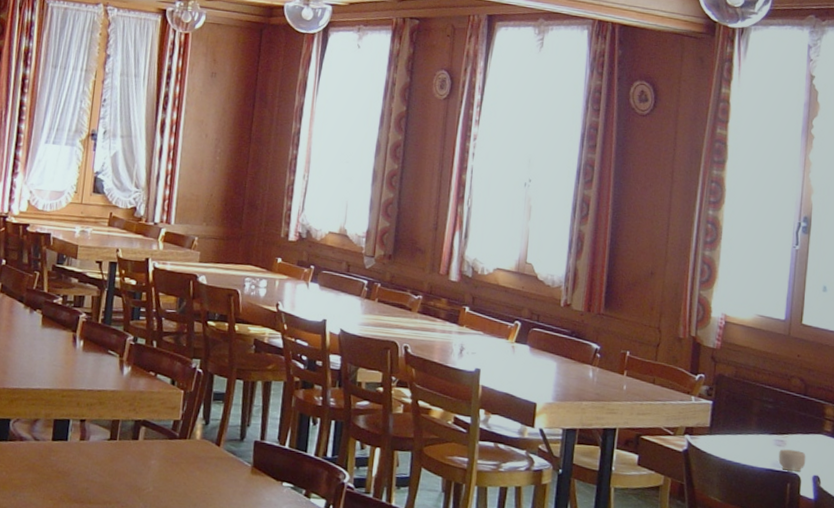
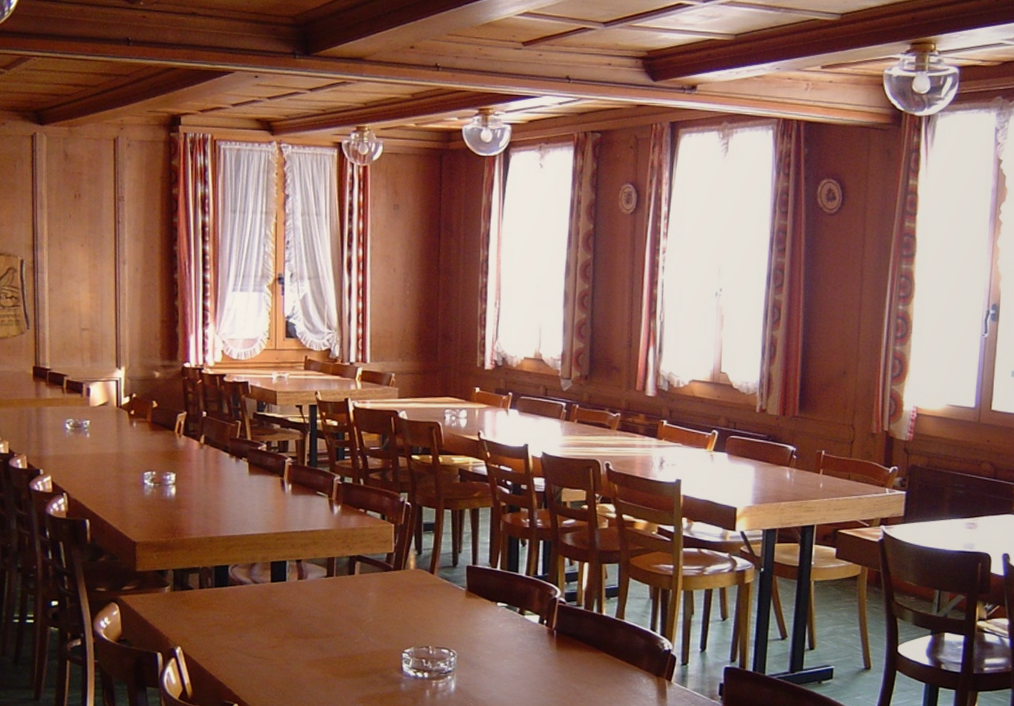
cup: present [778,449,806,472] -> none [970,531,996,551]

